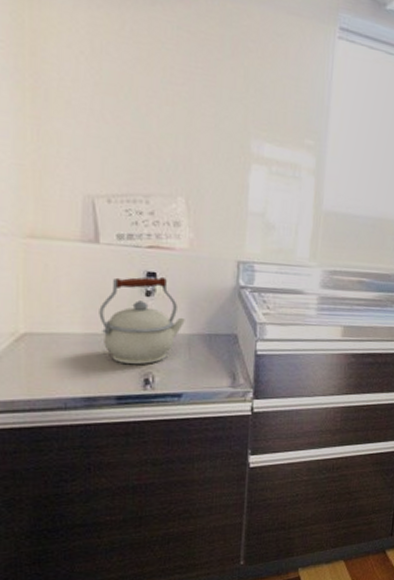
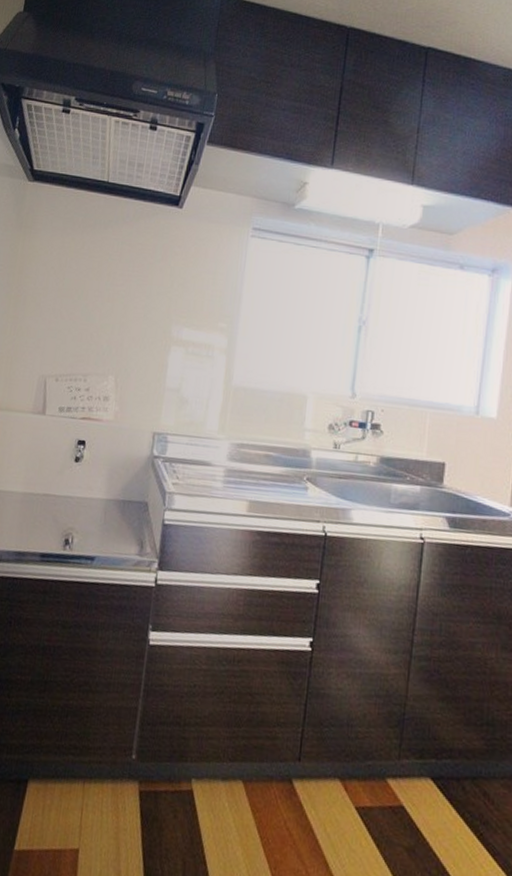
kettle: present [99,277,185,365] -> none [37,444,104,525]

